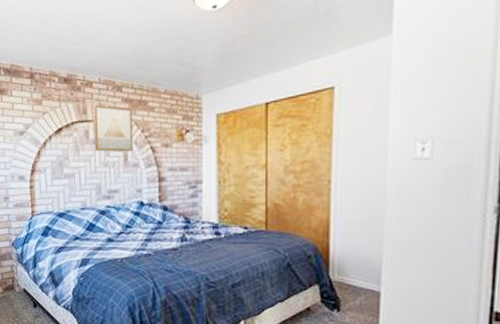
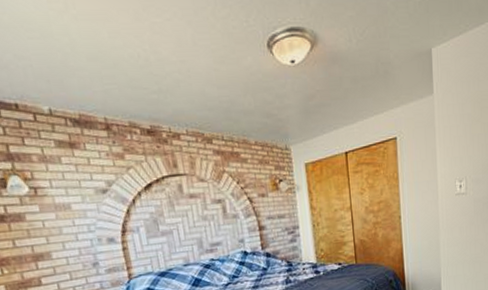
wall art: present [93,104,133,152] -> none [183,157,230,206]

